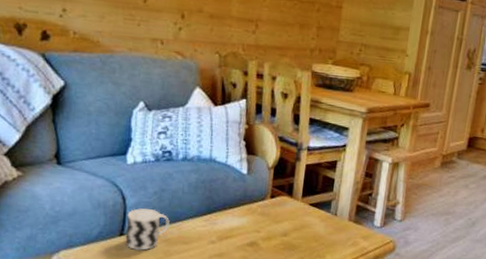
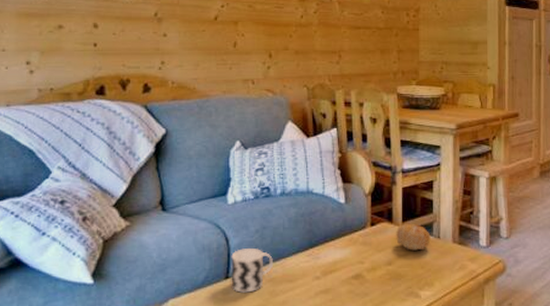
fruit: none [294,198,328,225] -> present [396,223,431,251]

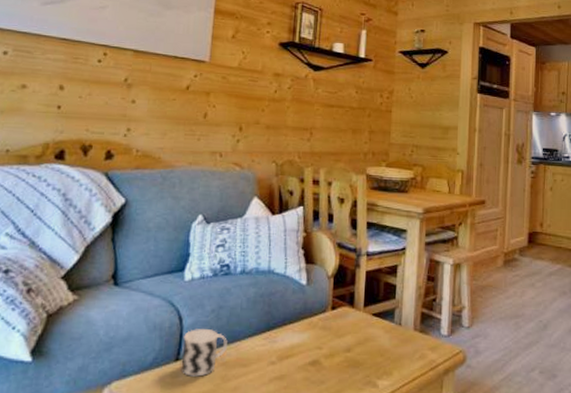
fruit: present [396,223,431,251] -> none [357,308,392,338]

